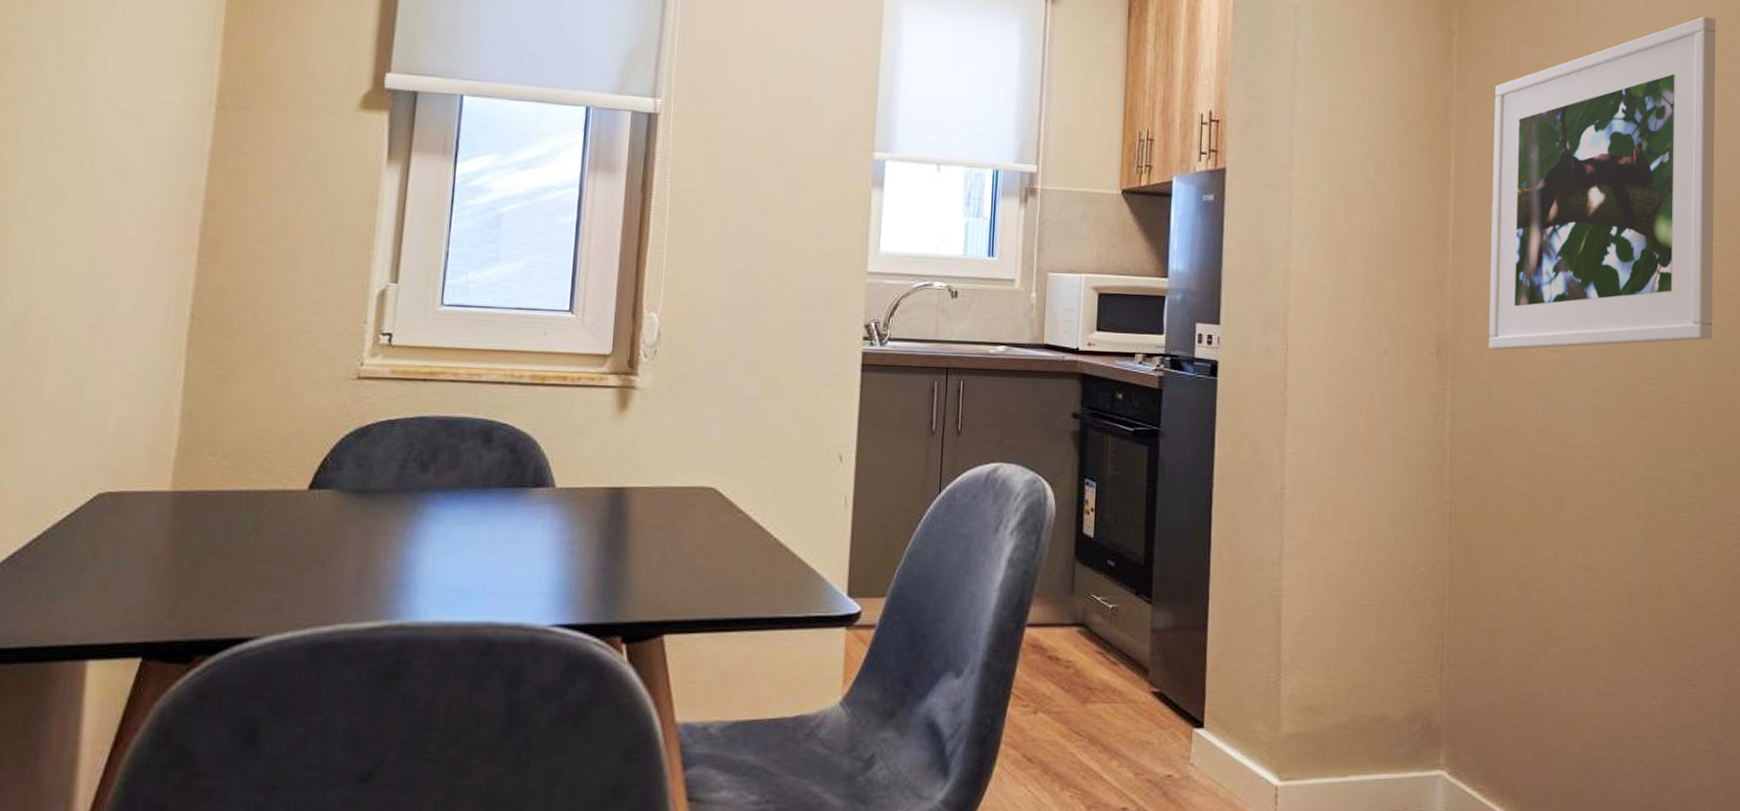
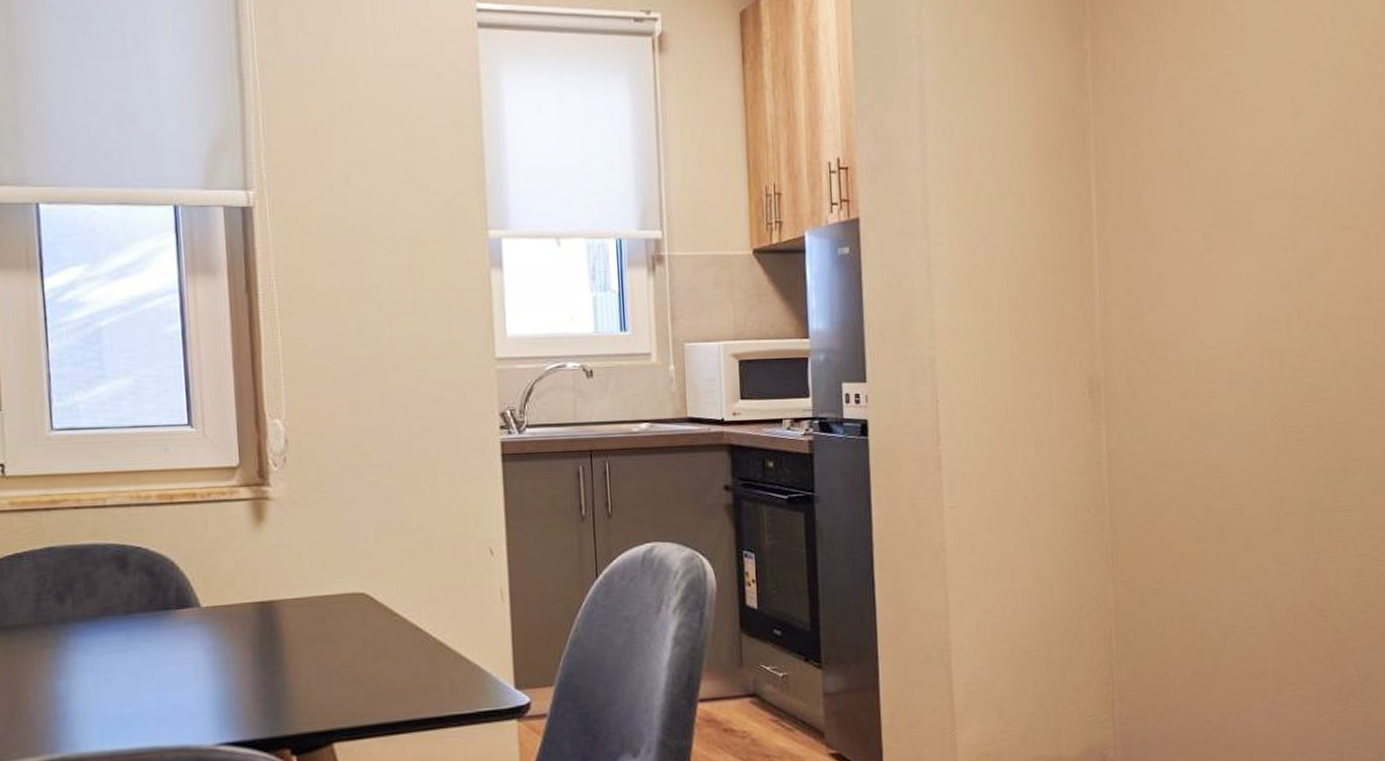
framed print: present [1488,16,1716,350] -> none [1132,15,1366,385]

